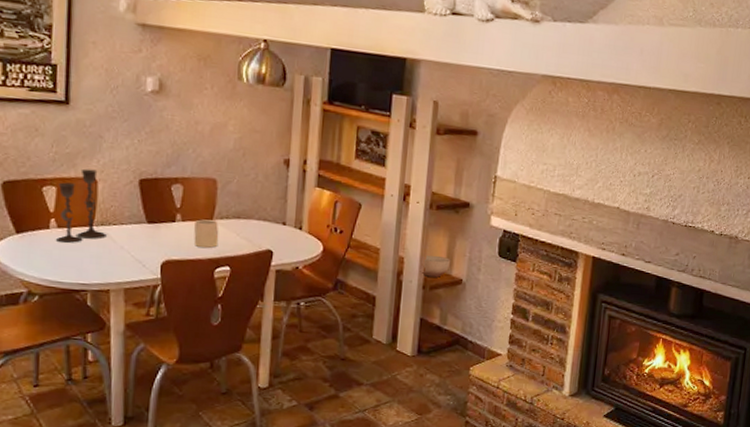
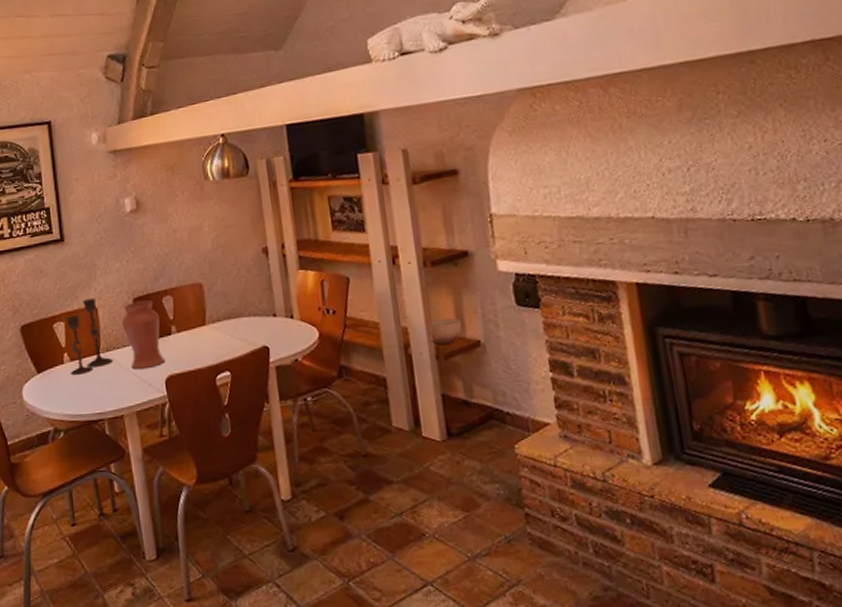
vase: none [122,182,166,250] -> present [121,300,165,370]
mug: present [194,219,219,249] -> none [189,325,215,357]

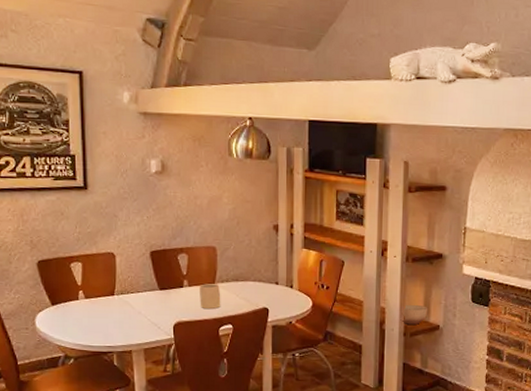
candlestick: present [65,298,113,376] -> none [83,245,126,312]
vase: present [121,300,165,370] -> none [137,254,174,314]
mug: none [189,325,215,357] -> present [200,284,221,310]

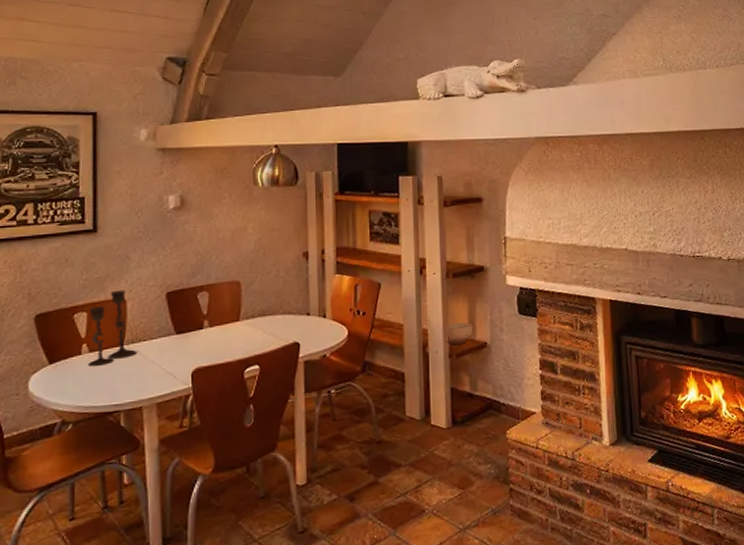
candlestick: none [83,245,126,312] -> present [87,290,137,368]
mug: present [200,284,221,310] -> none [222,321,246,351]

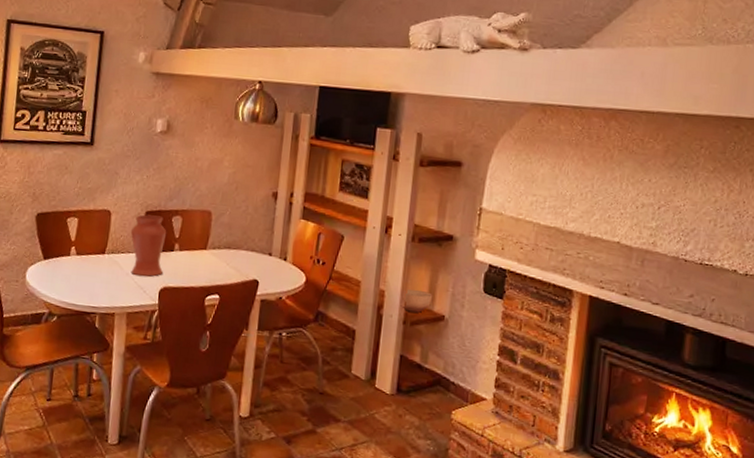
candlestick: present [87,290,137,368] -> none [73,202,115,270]
vase: none [151,295,193,362] -> present [130,214,167,277]

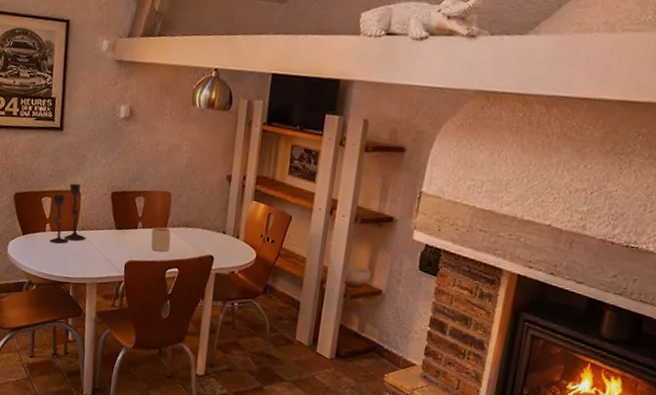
candlestick: none [73,202,115,270] -> present [49,183,86,245]
vase: present [130,214,167,277] -> none [98,195,131,252]
mug: none [188,249,211,277] -> present [151,227,171,252]

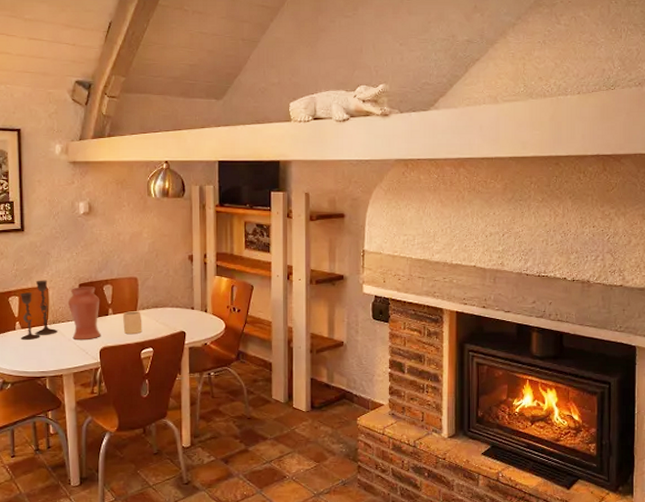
vase: none [98,195,131,252] -> present [67,287,101,341]
bowl: present [342,266,372,287] -> none [307,324,332,342]

